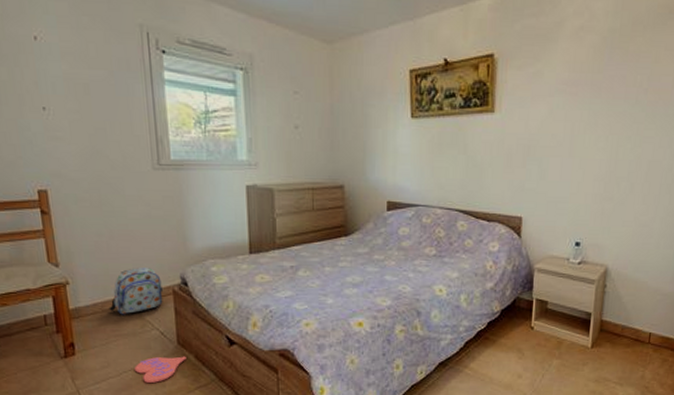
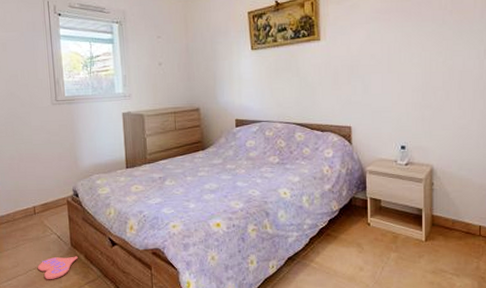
backpack: present [109,268,164,315] -> none [18,183,60,223]

